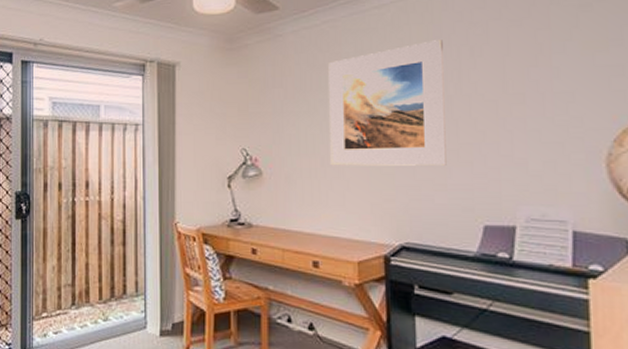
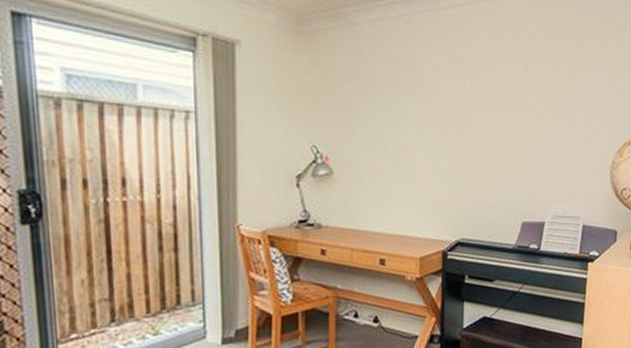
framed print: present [329,40,447,166] -> none [400,48,504,169]

